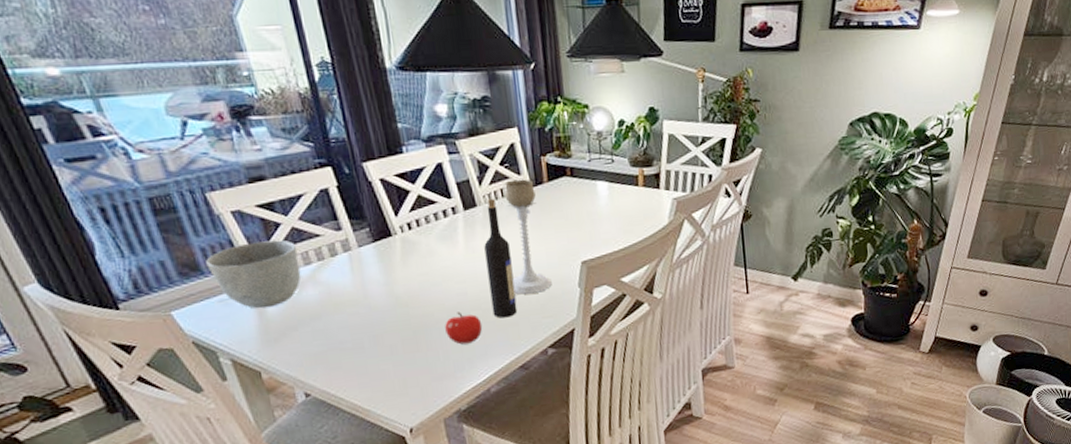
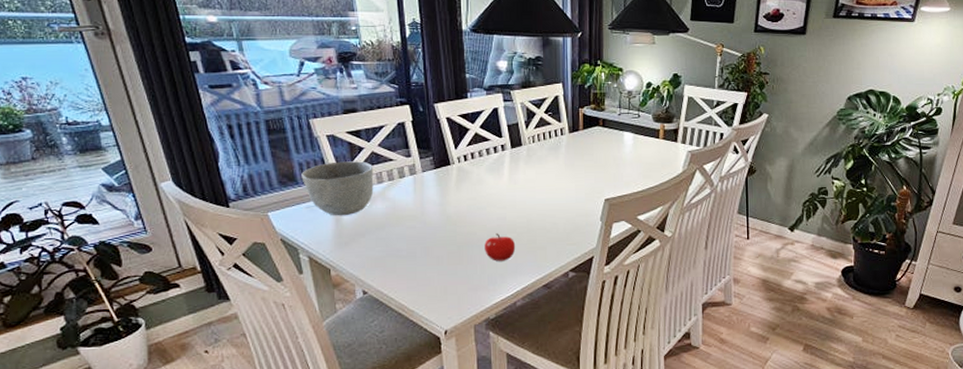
wine bottle: present [484,199,518,319] -> none [524,141,547,242]
candle holder: present [504,179,552,295] -> none [545,126,578,223]

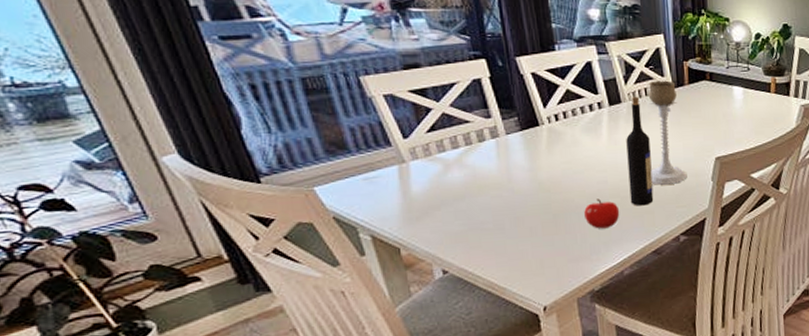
bowl: present [301,161,374,216] -> none [354,124,448,188]
wine bottle: none [524,141,547,242] -> present [626,97,654,206]
candle holder: none [545,126,578,223] -> present [648,80,687,185]

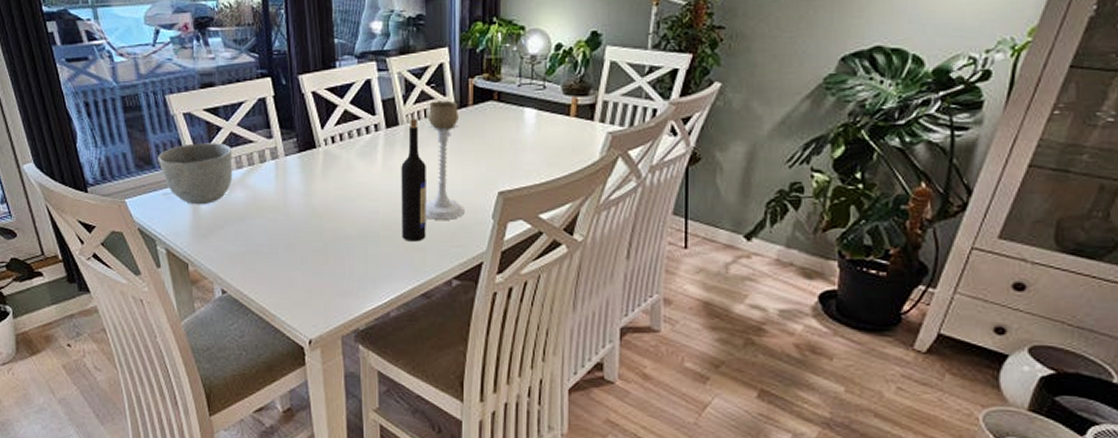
bowl: none [354,124,448,188] -> present [158,143,233,205]
apple: present [584,198,620,229] -> none [354,230,390,263]

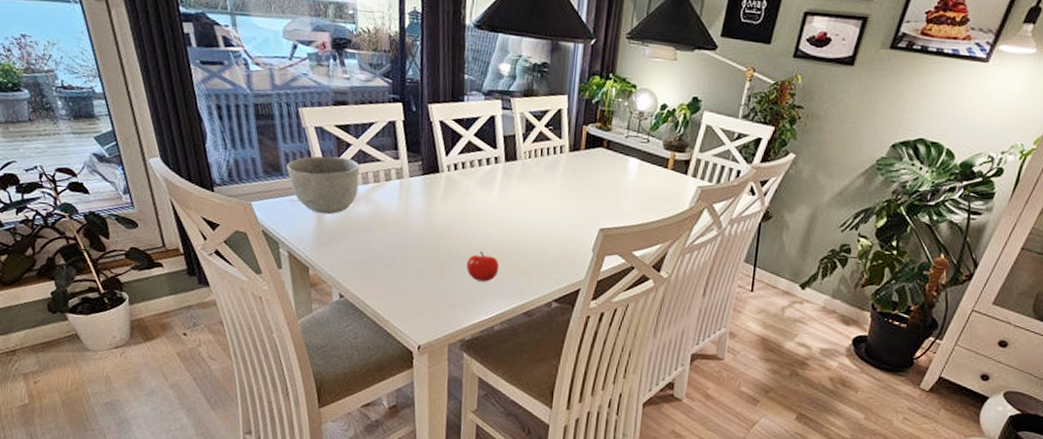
apple: none [354,230,390,263] -> present [466,251,500,282]
wine bottle: present [401,119,426,242] -> none [510,156,538,266]
candle holder: present [425,100,465,220] -> none [533,142,572,249]

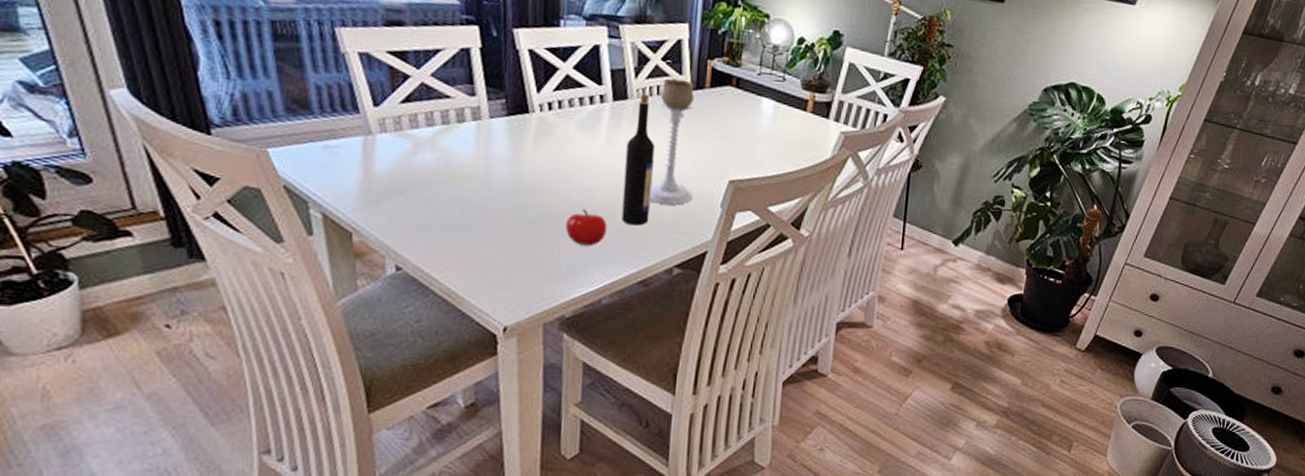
bowl: present [286,156,360,215] -> none [318,90,422,165]
wine bottle: none [510,156,538,266] -> present [621,94,655,226]
candle holder: none [533,142,572,249] -> present [649,78,695,205]

